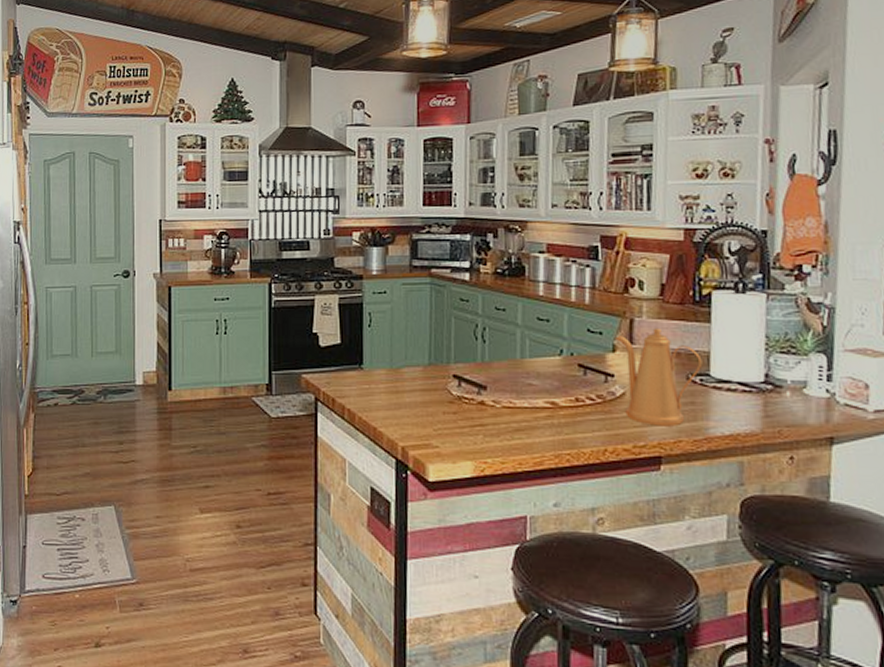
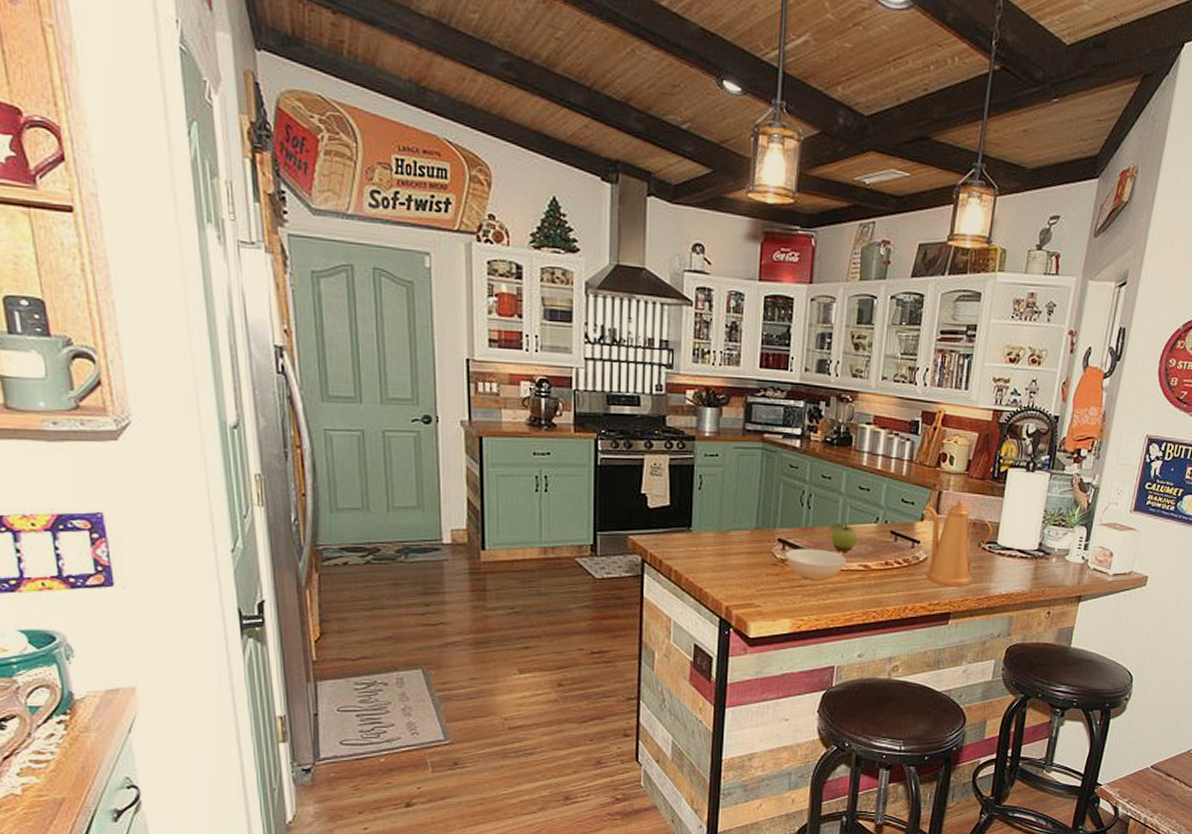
bowl: none [462,384,529,420] -> present [785,548,846,581]
fruit: none [508,356,540,388] -> present [829,522,857,552]

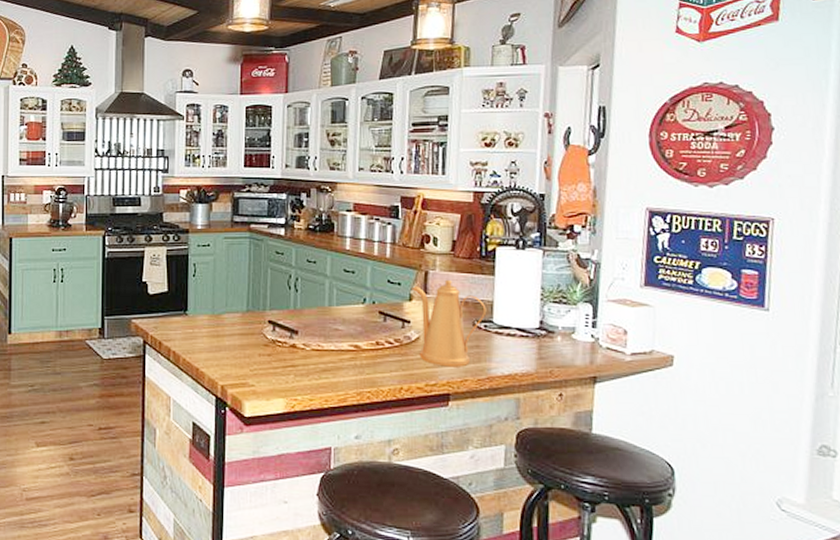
bowl: present [785,548,846,581] -> none [276,329,336,361]
fruit: present [829,522,857,552] -> none [317,304,345,332]

